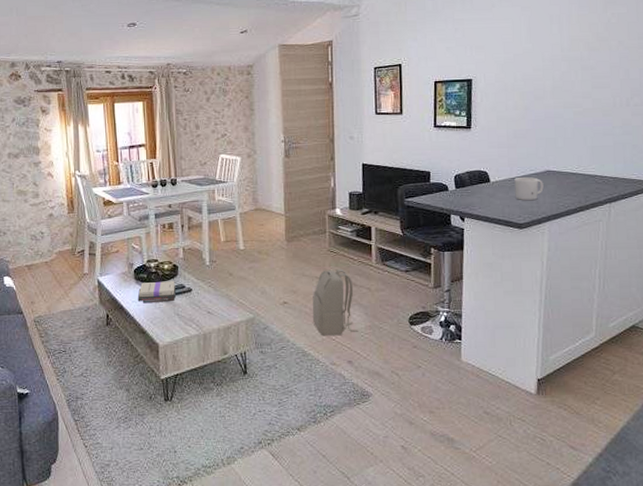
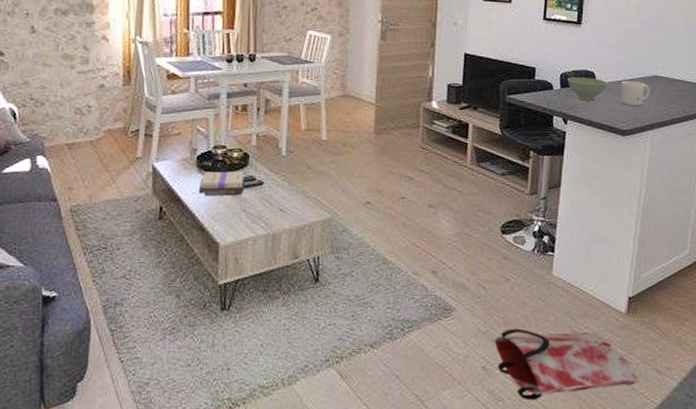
backpack: present [312,269,359,336] -> none [397,168,446,243]
bag: none [411,410,555,476] -> present [494,328,640,401]
bowl: none [462,177,501,199] -> present [567,77,608,101]

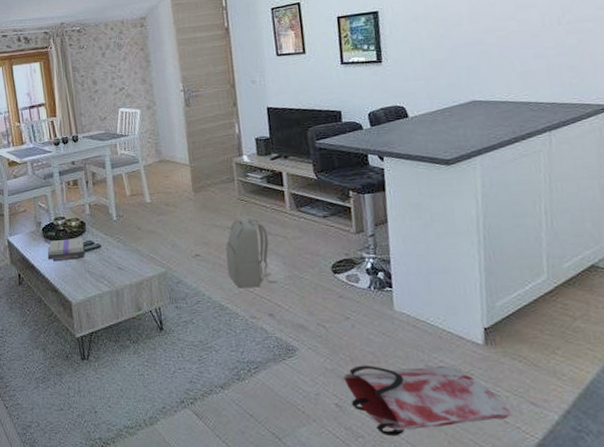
backpack: none [397,168,446,243] -> present [225,217,278,289]
bowl: present [567,77,608,101] -> none [377,112,421,136]
mug: present [621,81,650,107] -> none [436,109,471,135]

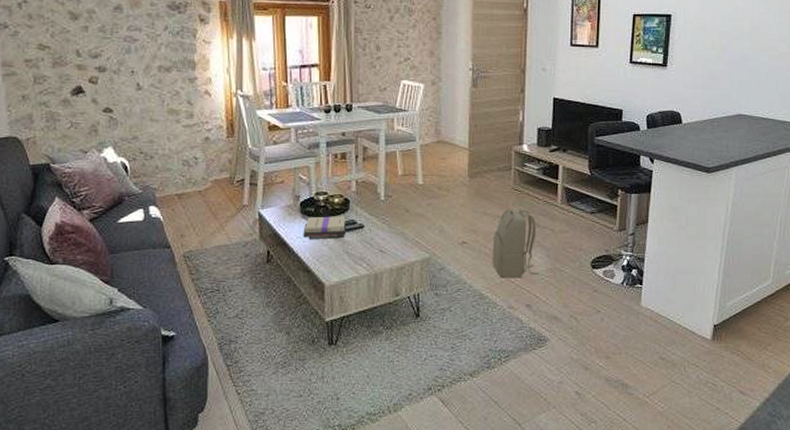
bag: present [343,365,513,437] -> none [586,356,724,422]

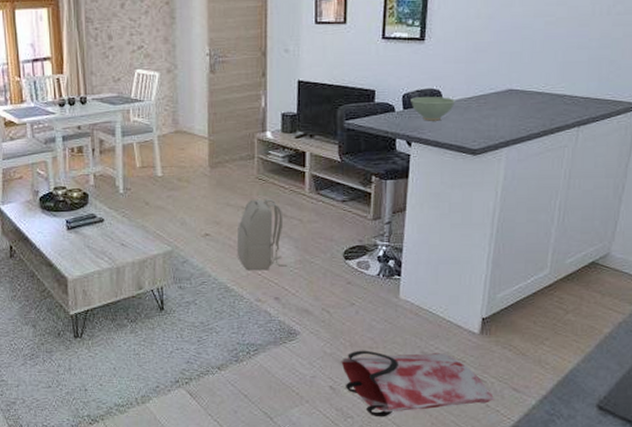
books: present [303,216,346,240] -> none [43,210,86,235]
bag: none [586,356,724,422] -> present [341,350,495,417]
bowl: none [654,118,693,140] -> present [411,97,456,121]

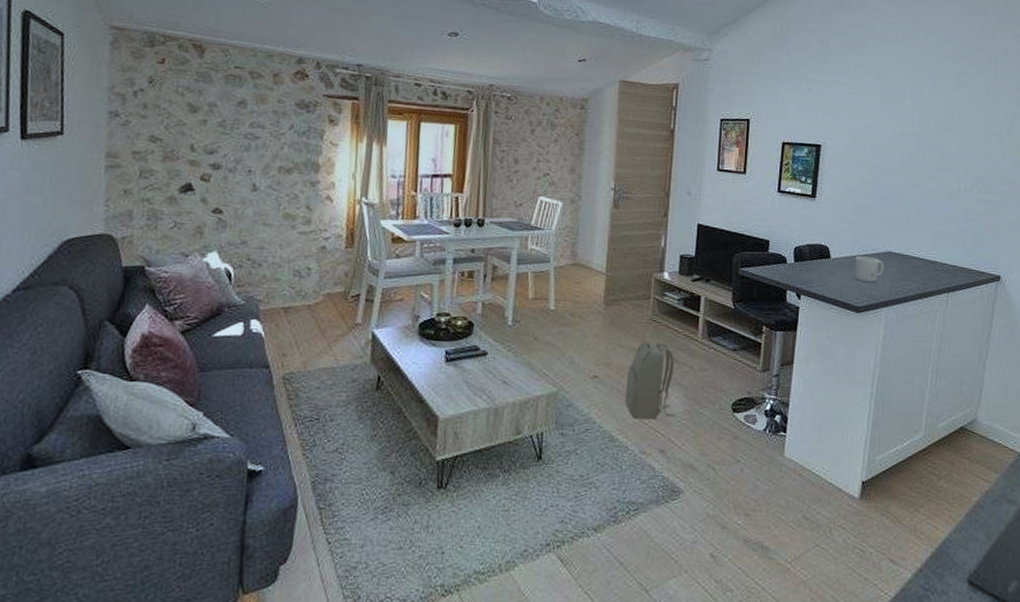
bag: present [341,350,495,417] -> none [723,513,873,591]
bowl: present [411,97,456,121] -> none [801,251,842,276]
mug: none [471,97,504,124] -> present [855,256,884,283]

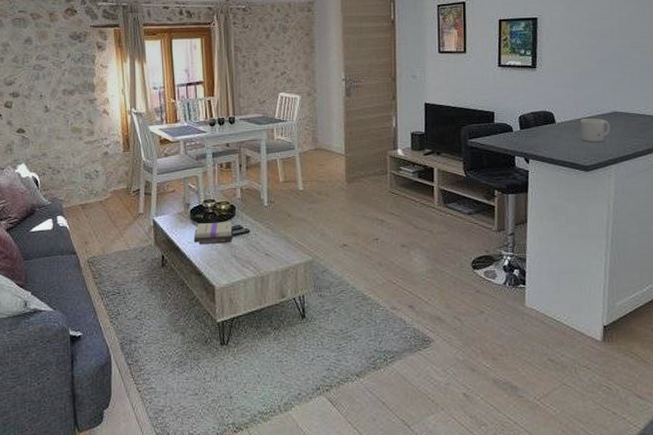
books: none [419,340,468,366] -> present [193,222,233,245]
backpack: present [624,341,676,420] -> none [372,210,420,280]

